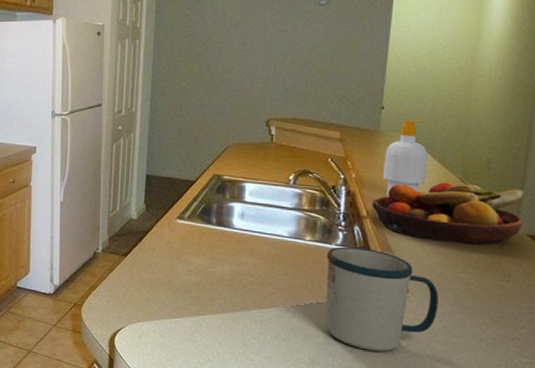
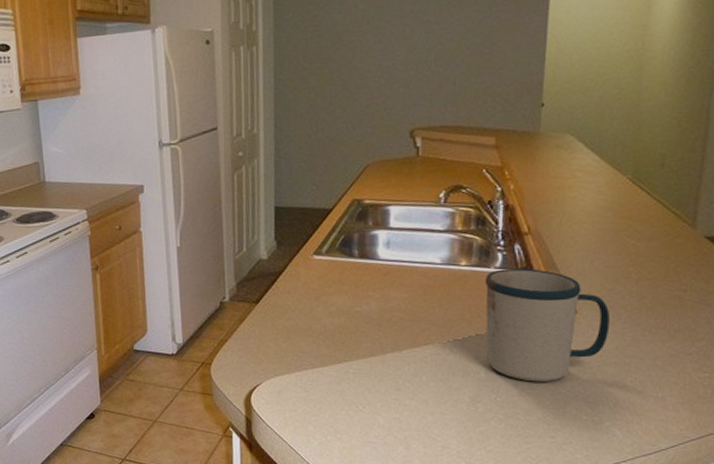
fruit bowl: present [372,182,526,245] -> none [534,185,704,254]
soap bottle: present [382,119,429,196] -> none [544,116,596,207]

